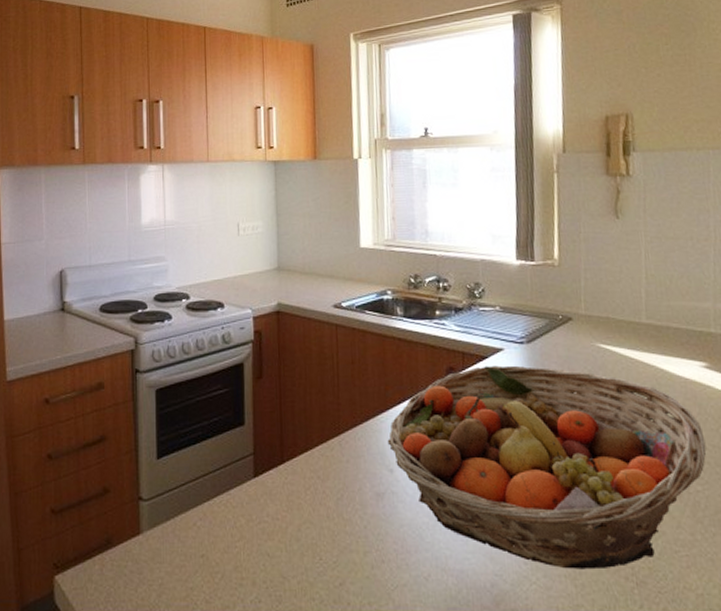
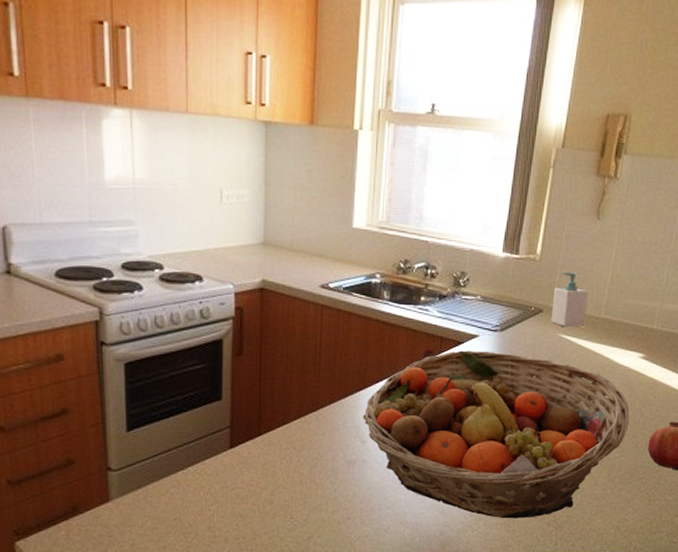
soap bottle: none [581,275,625,336] -> present [551,272,588,327]

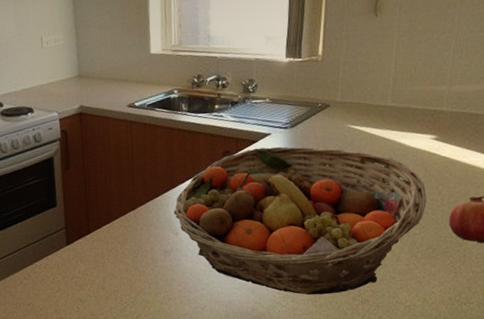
soap bottle: present [551,272,588,327] -> none [338,67,373,118]

